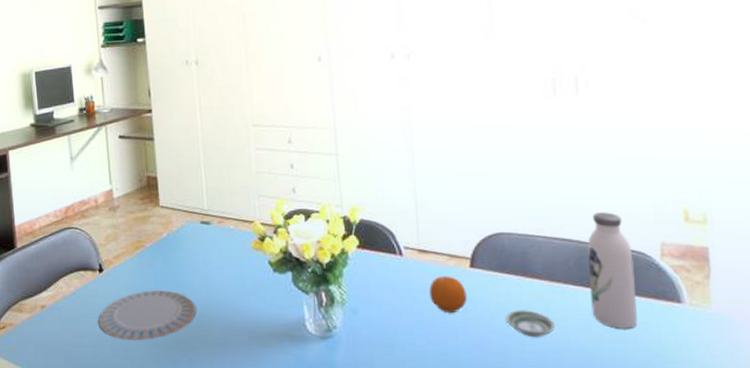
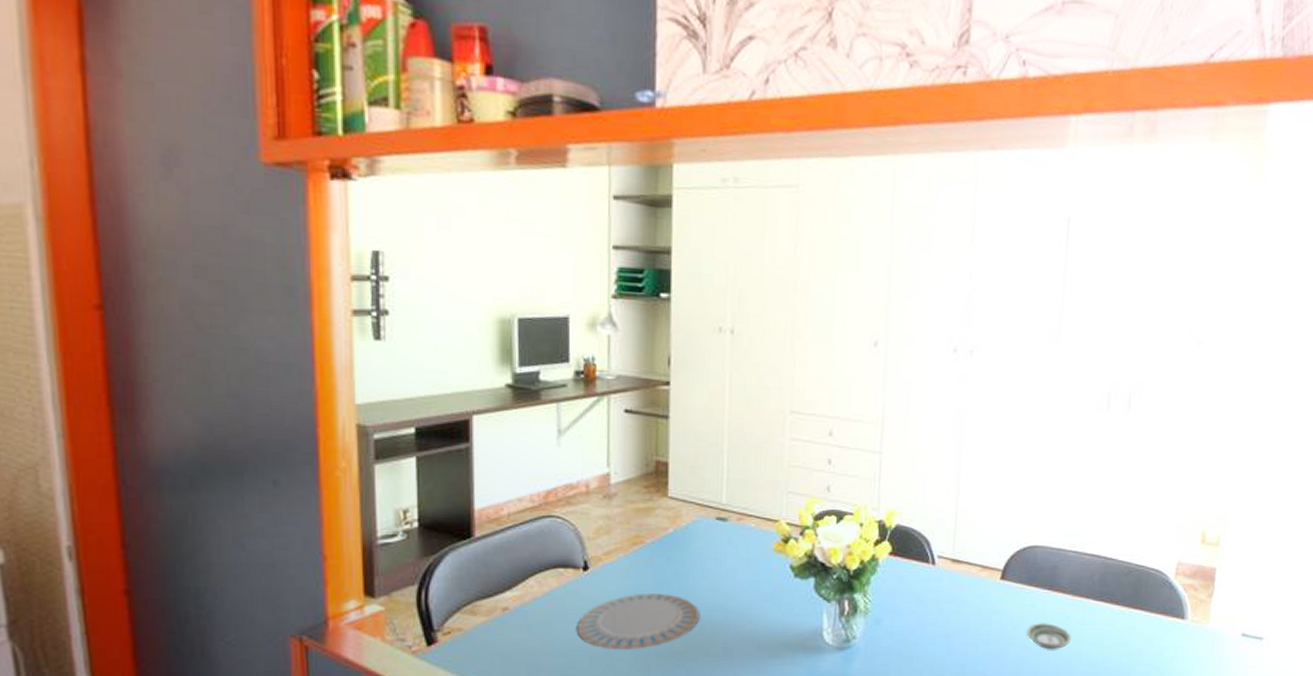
fruit: present [429,276,467,314] -> none [956,587,993,625]
water bottle: present [587,212,637,329] -> none [1106,530,1152,642]

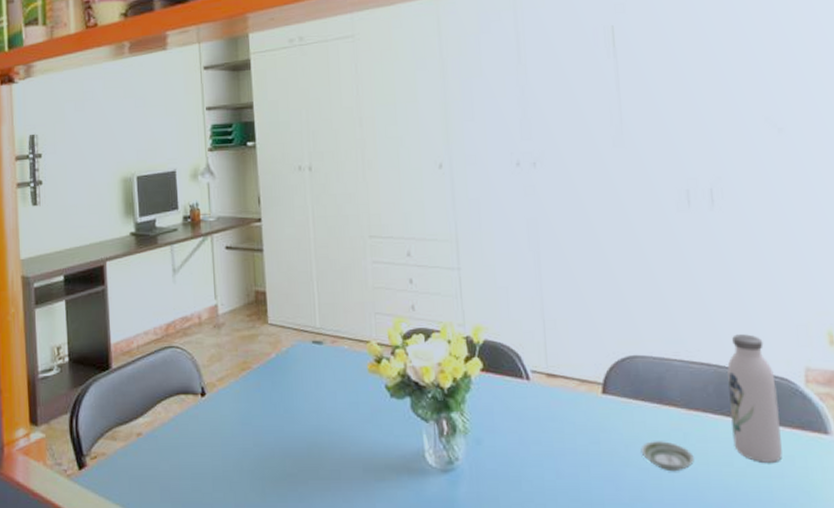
plate: present [576,593,700,649] -> none [199,417,307,473]
water bottle: none [1106,530,1152,642] -> present [727,334,782,462]

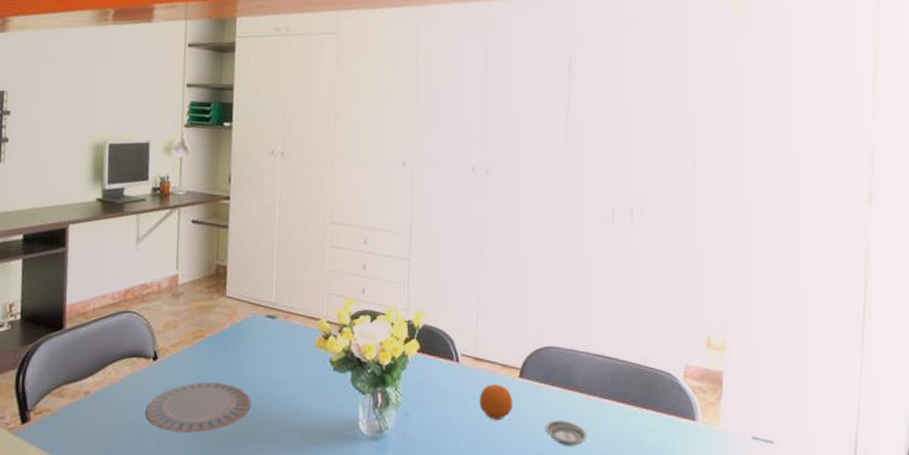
plate: none [199,417,307,473] -> present [146,382,251,433]
fruit: none [559,403,599,445] -> present [479,384,513,420]
water bottle: present [727,334,782,462] -> none [620,334,661,442]

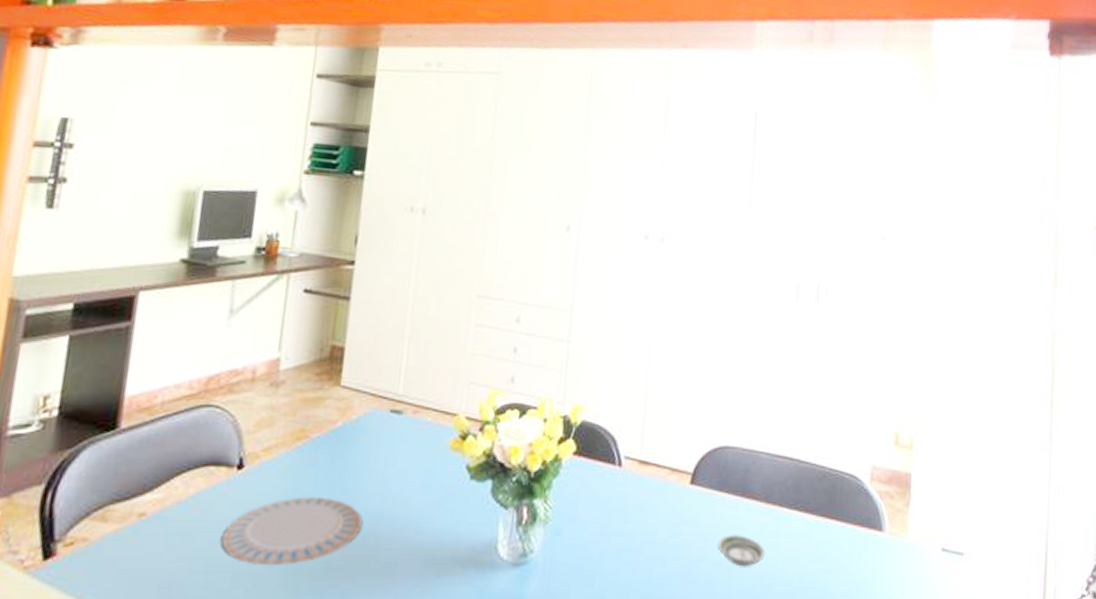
fruit: present [479,384,513,420] -> none [643,493,683,537]

